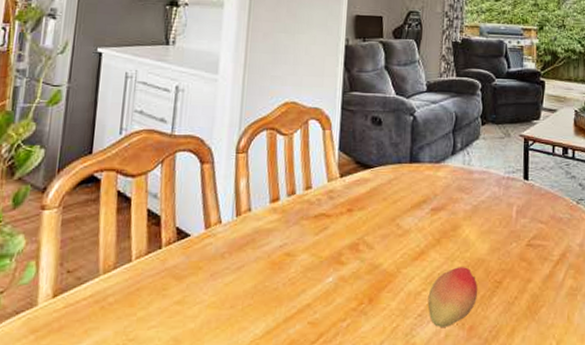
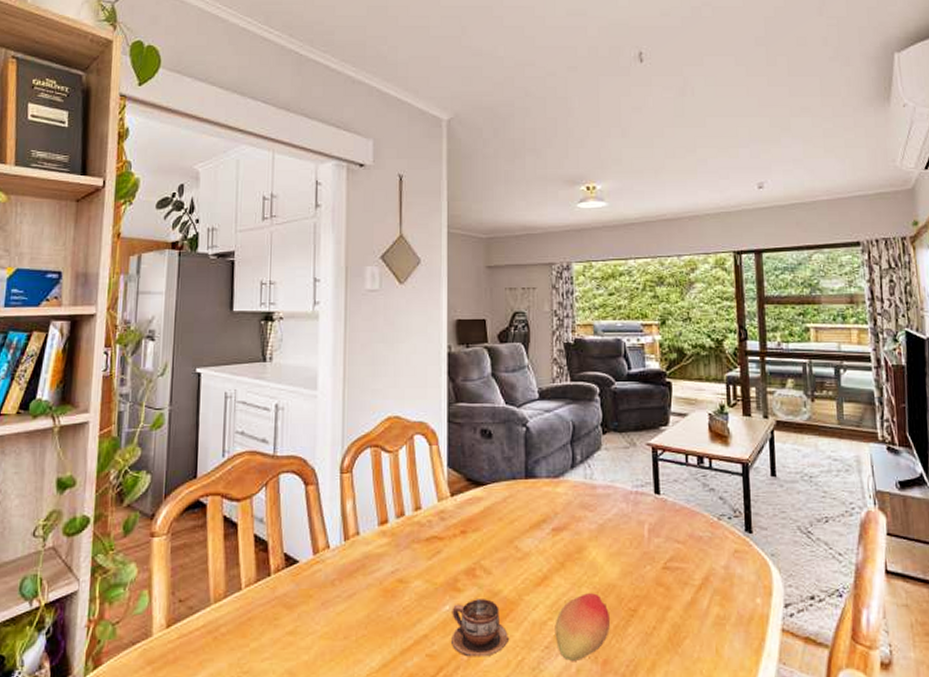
cup: none [332,271,387,324] -> present [452,599,510,657]

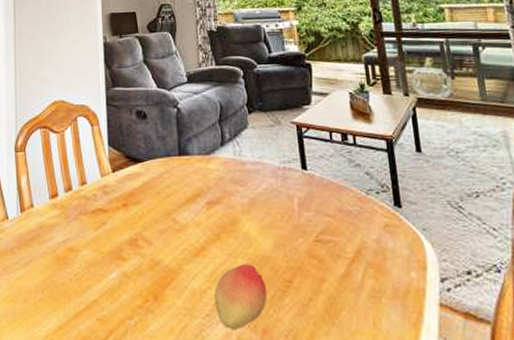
cup: present [452,599,510,657] -> none [118,268,173,323]

